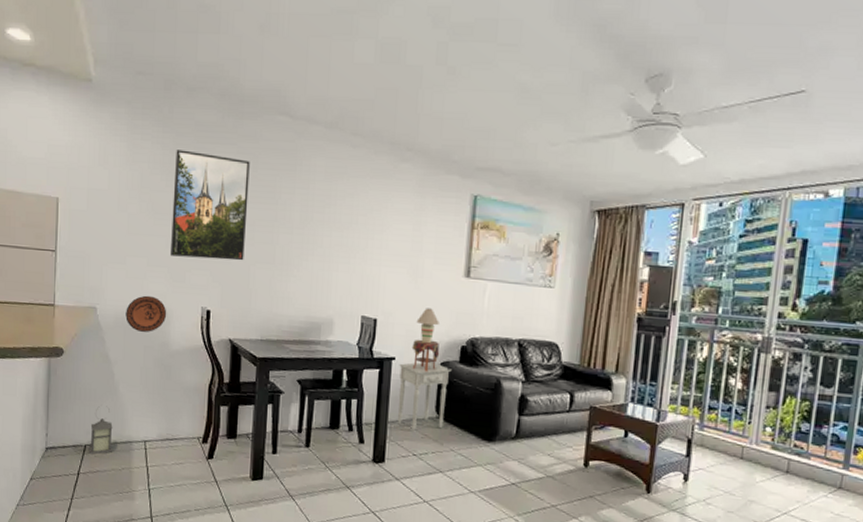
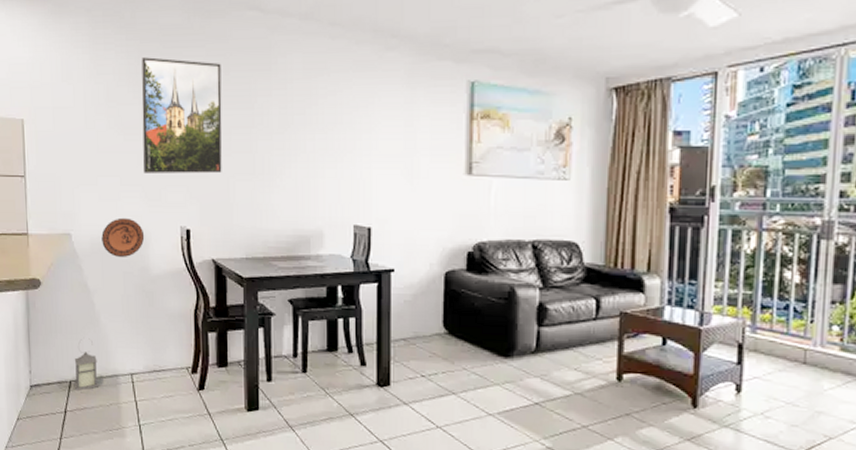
nightstand: present [398,361,452,432] -> none [399,271,458,350]
table lamp: present [412,308,450,373] -> none [412,212,457,284]

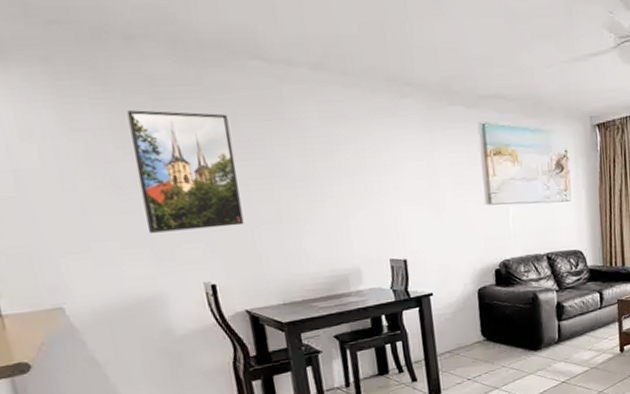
decorative plate: present [101,217,145,257] -> none [105,281,162,324]

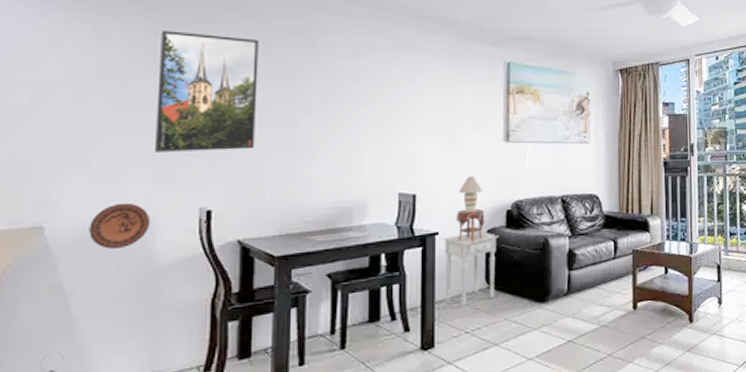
decorative plate: none [105,281,162,324] -> present [89,202,151,249]
nightstand: none [438,289,491,359] -> present [443,230,499,308]
table lamp: none [447,239,489,301] -> present [455,176,497,243]

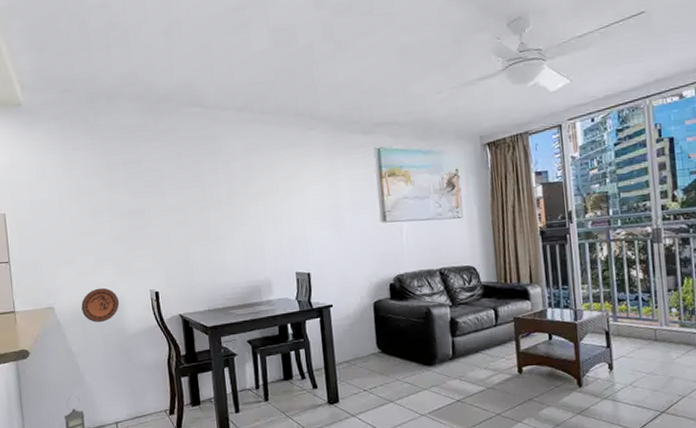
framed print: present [155,31,259,152] -> none [106,151,182,248]
nightstand: present [443,230,499,308] -> none [337,302,386,369]
table lamp: present [455,176,497,243] -> none [345,255,384,313]

